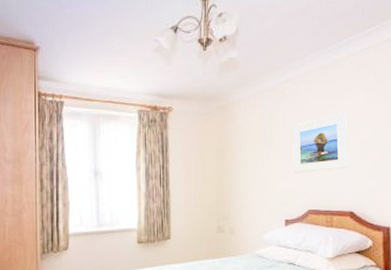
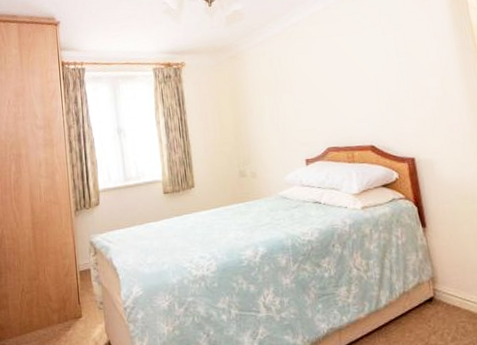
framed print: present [293,113,349,173] -> none [303,49,364,112]

